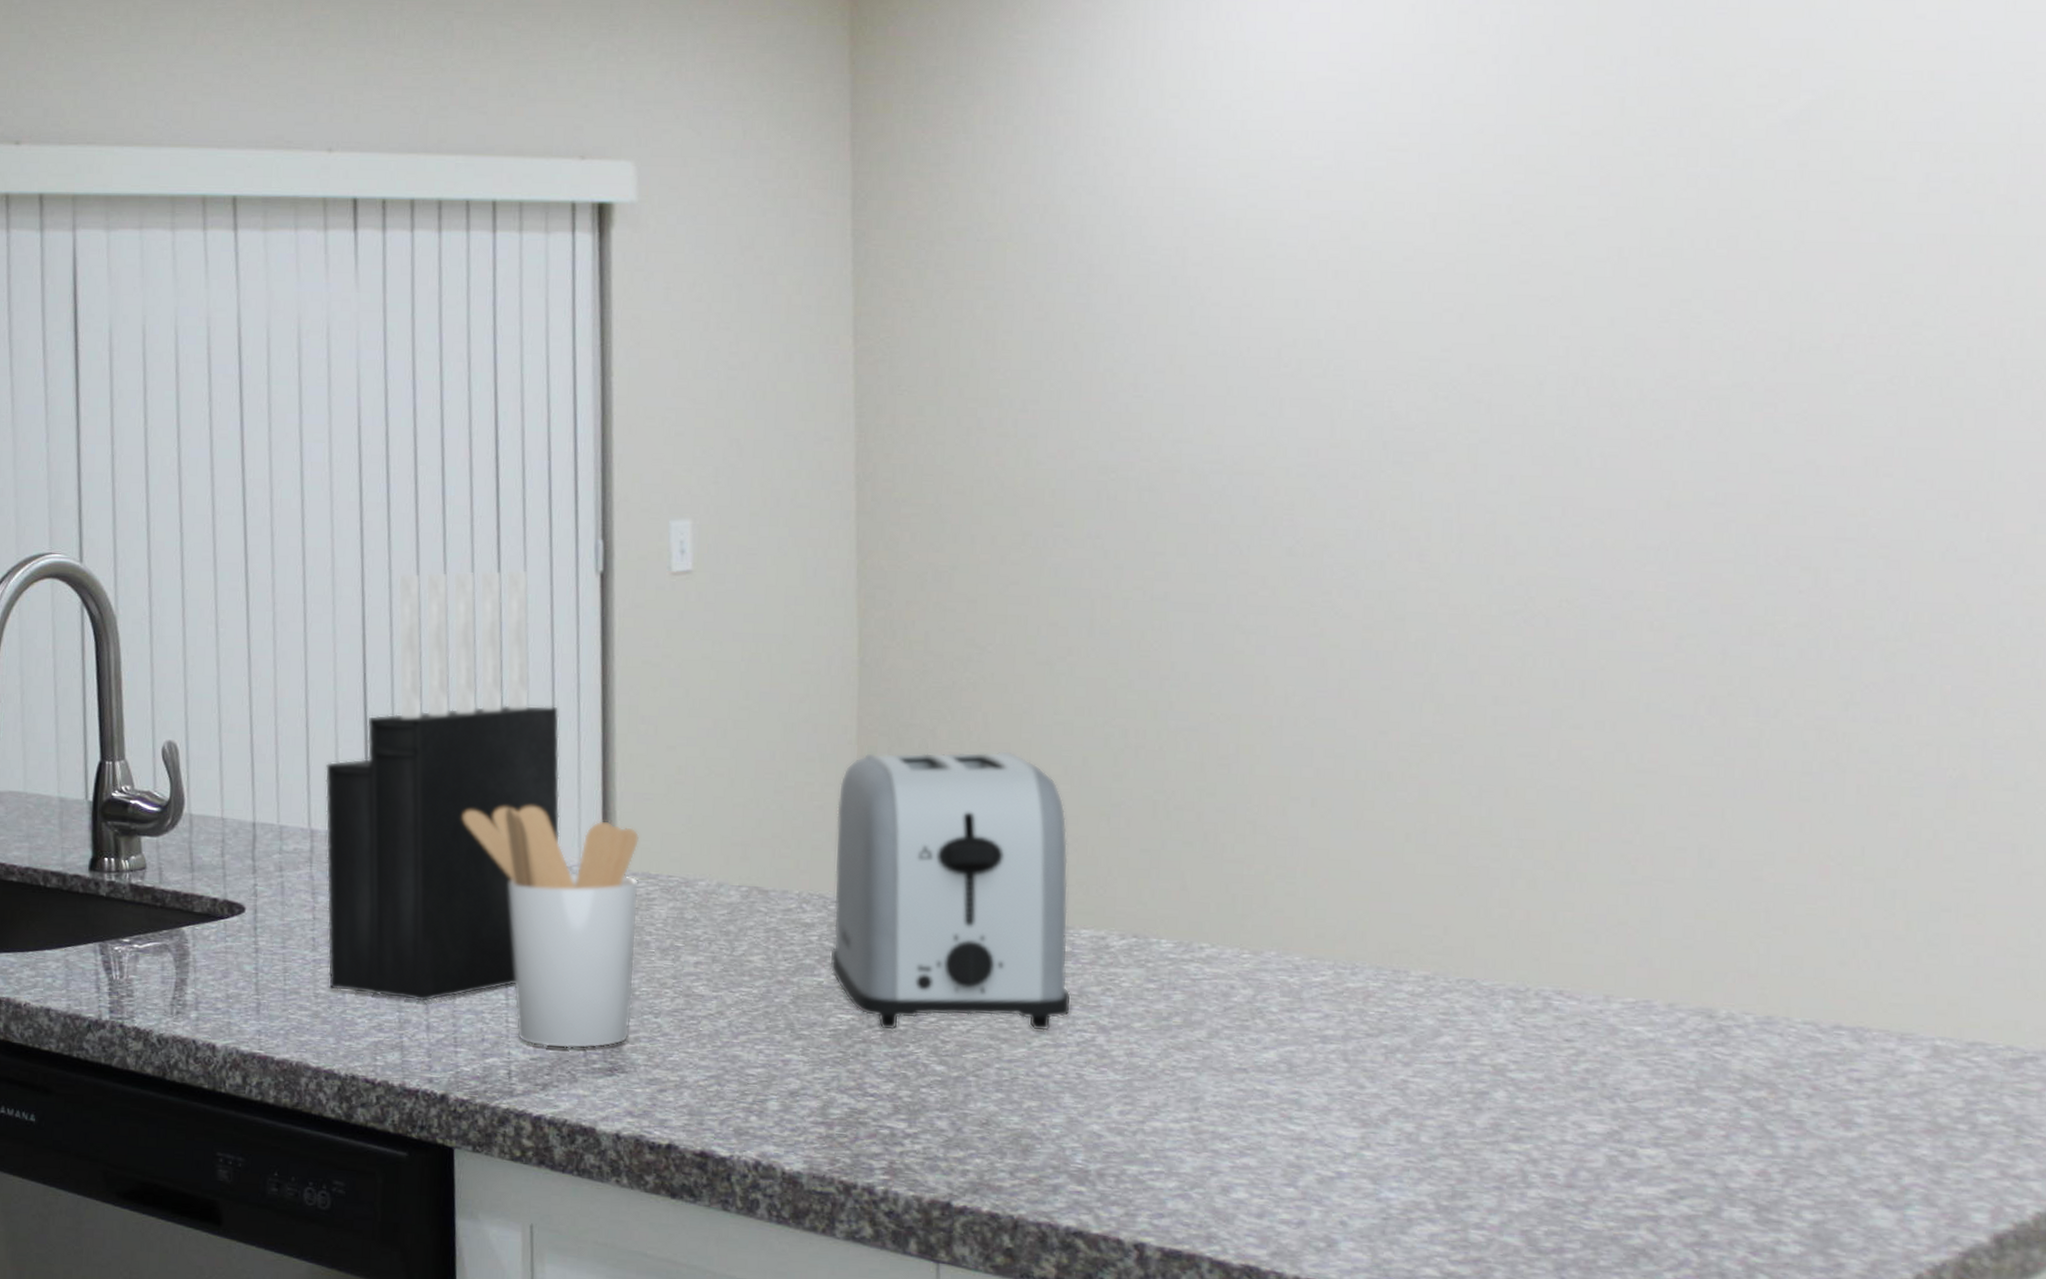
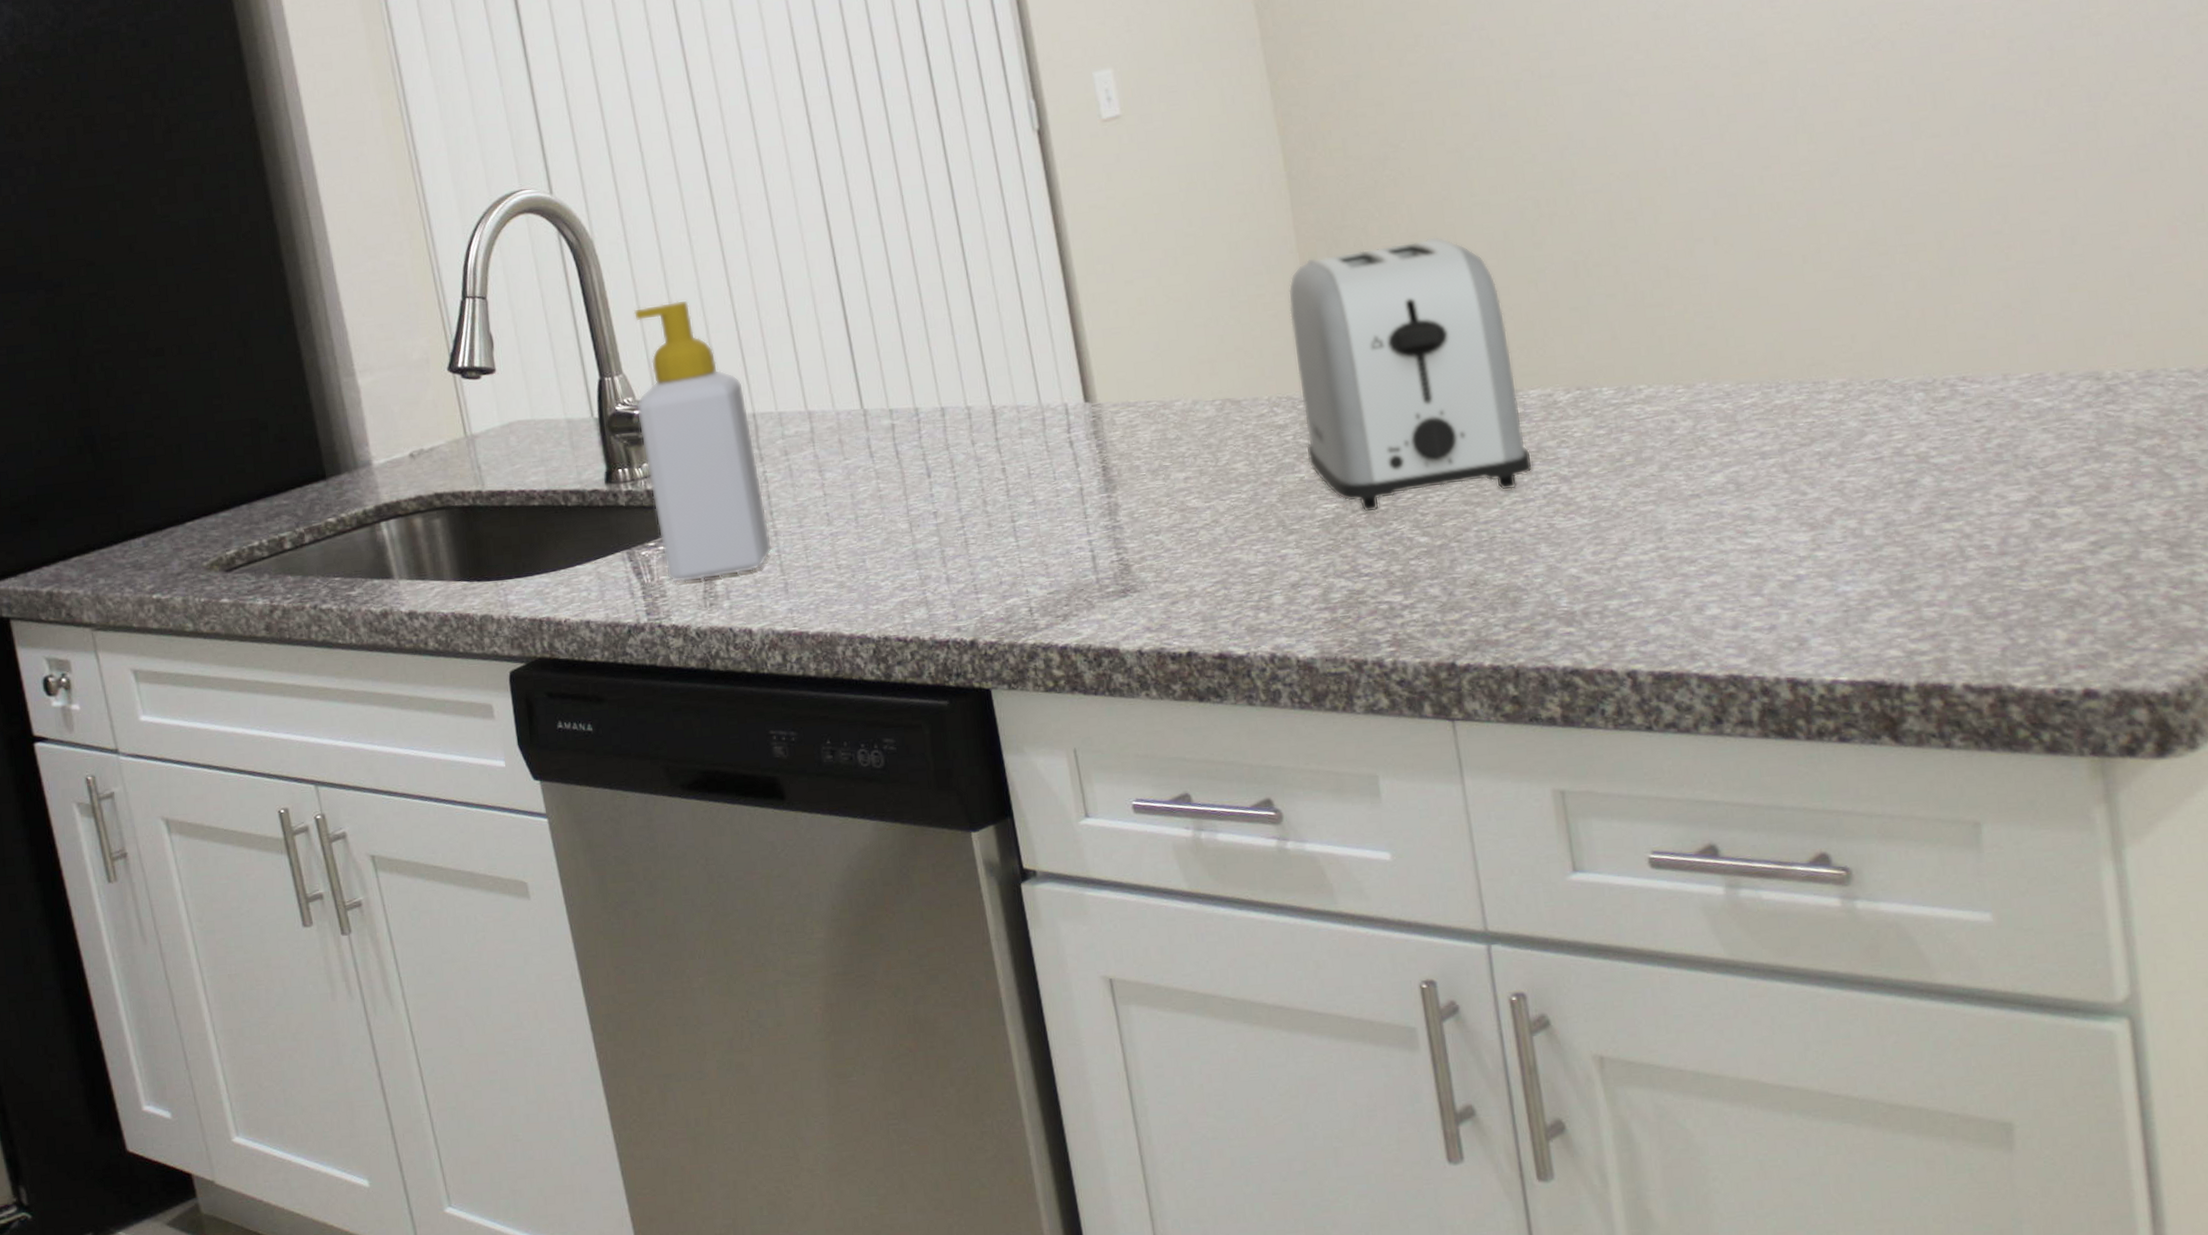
soap bottle: none [132,693,251,986] -> present [633,301,773,583]
knife block: present [325,569,560,1002] -> none [812,138,1040,559]
utensil holder: present [462,806,640,1049] -> none [947,356,1136,580]

